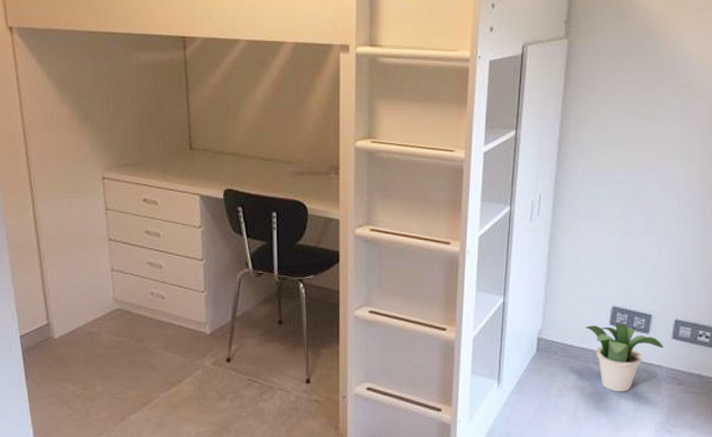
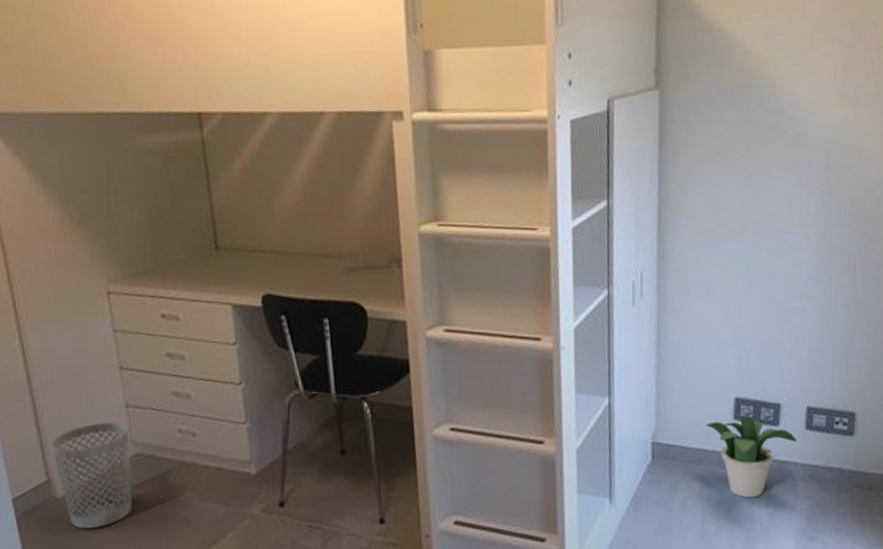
wastebasket: none [51,282,113,365] -> present [50,422,133,529]

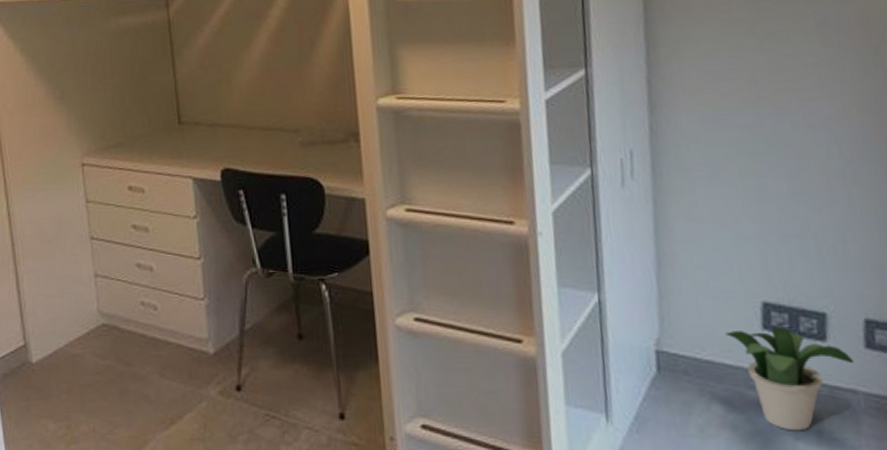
wastebasket: present [50,422,133,529] -> none [28,291,98,397]

